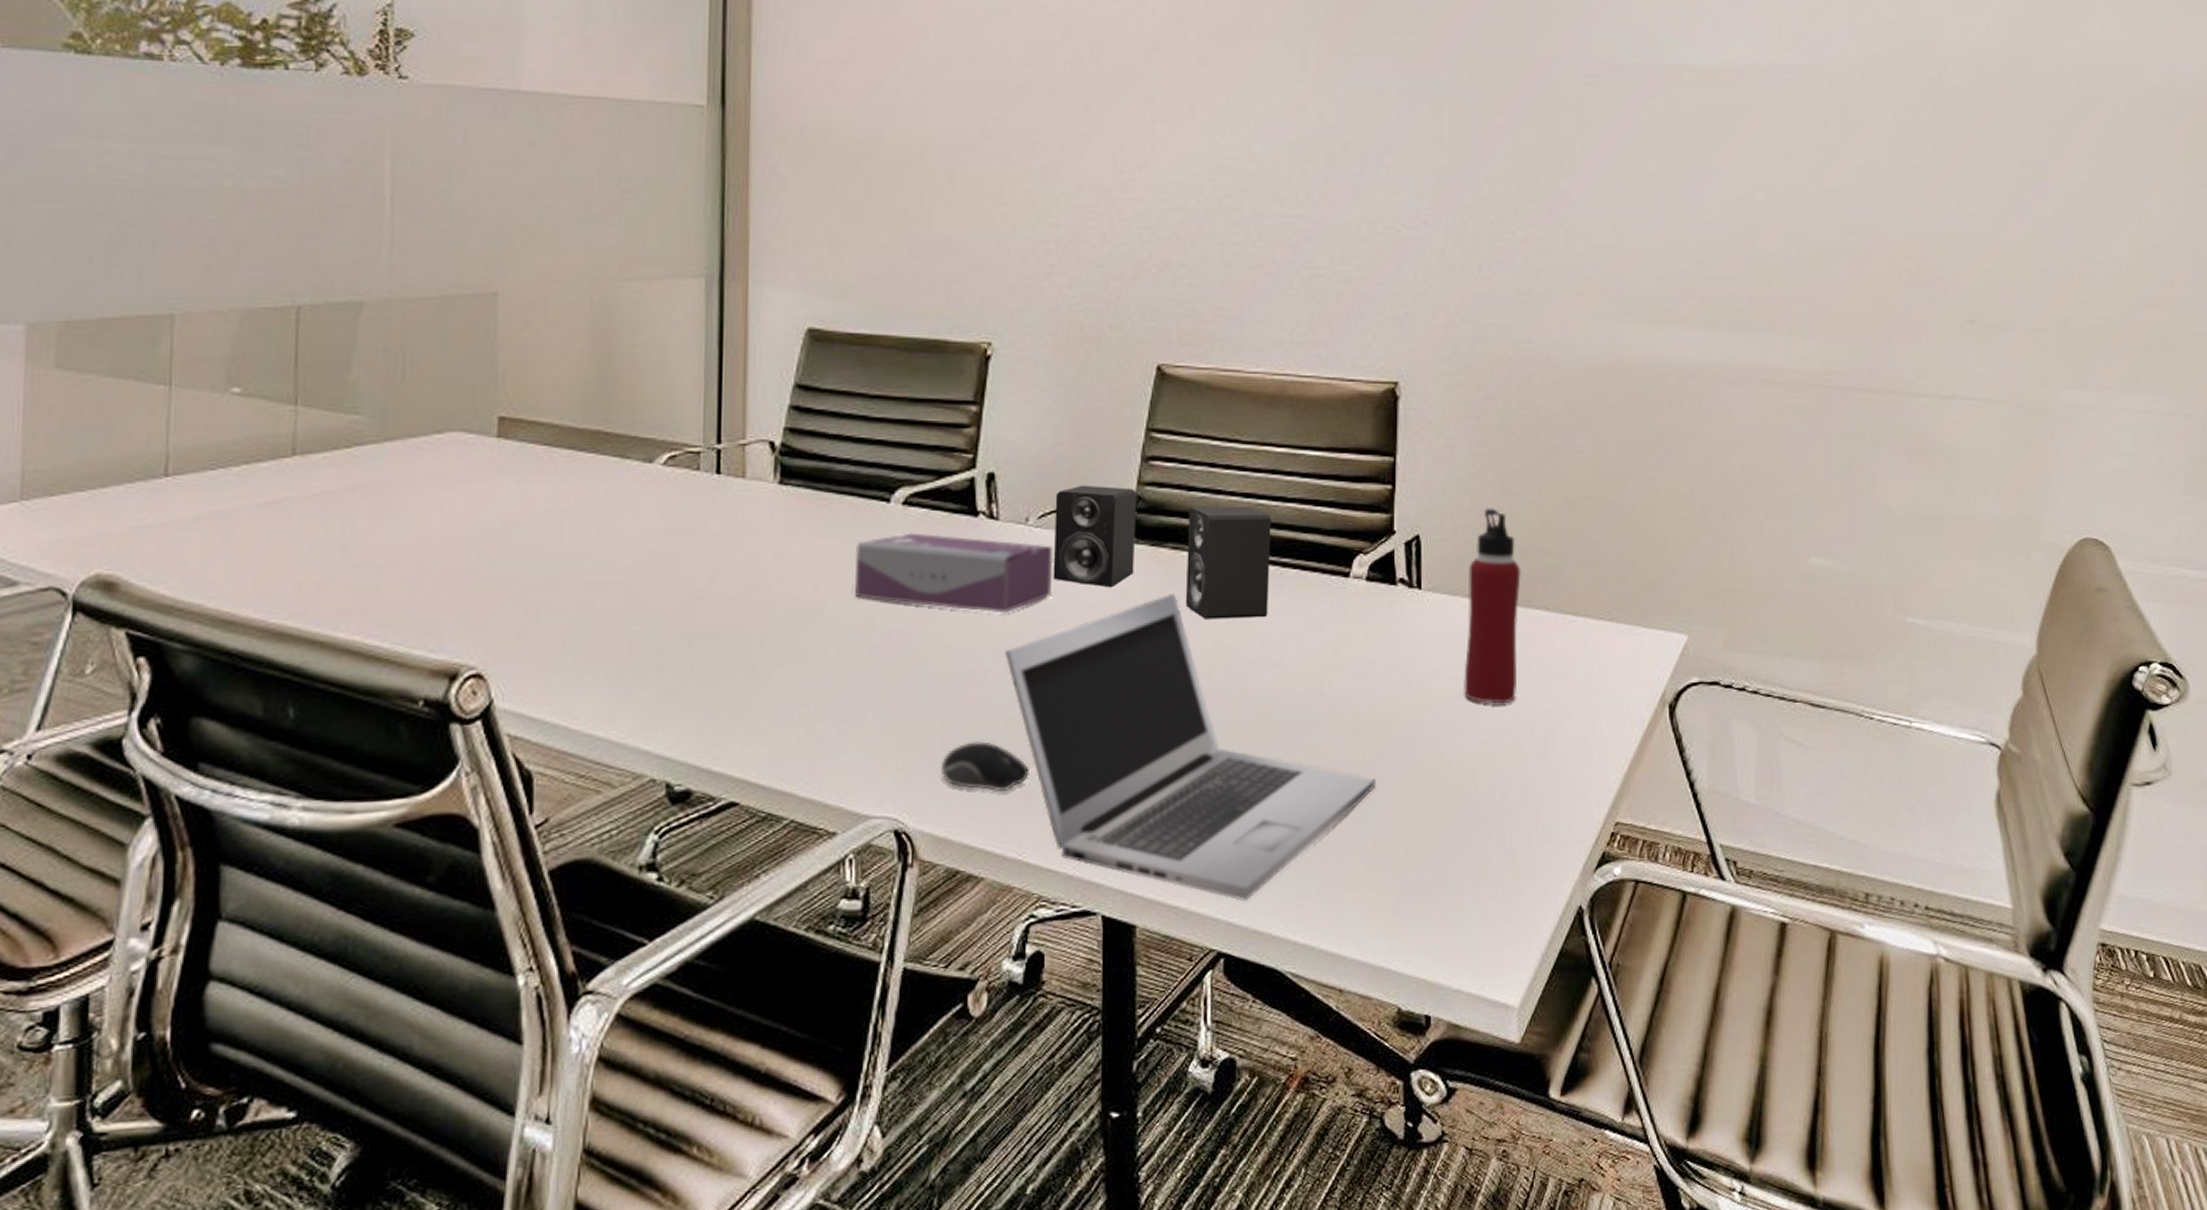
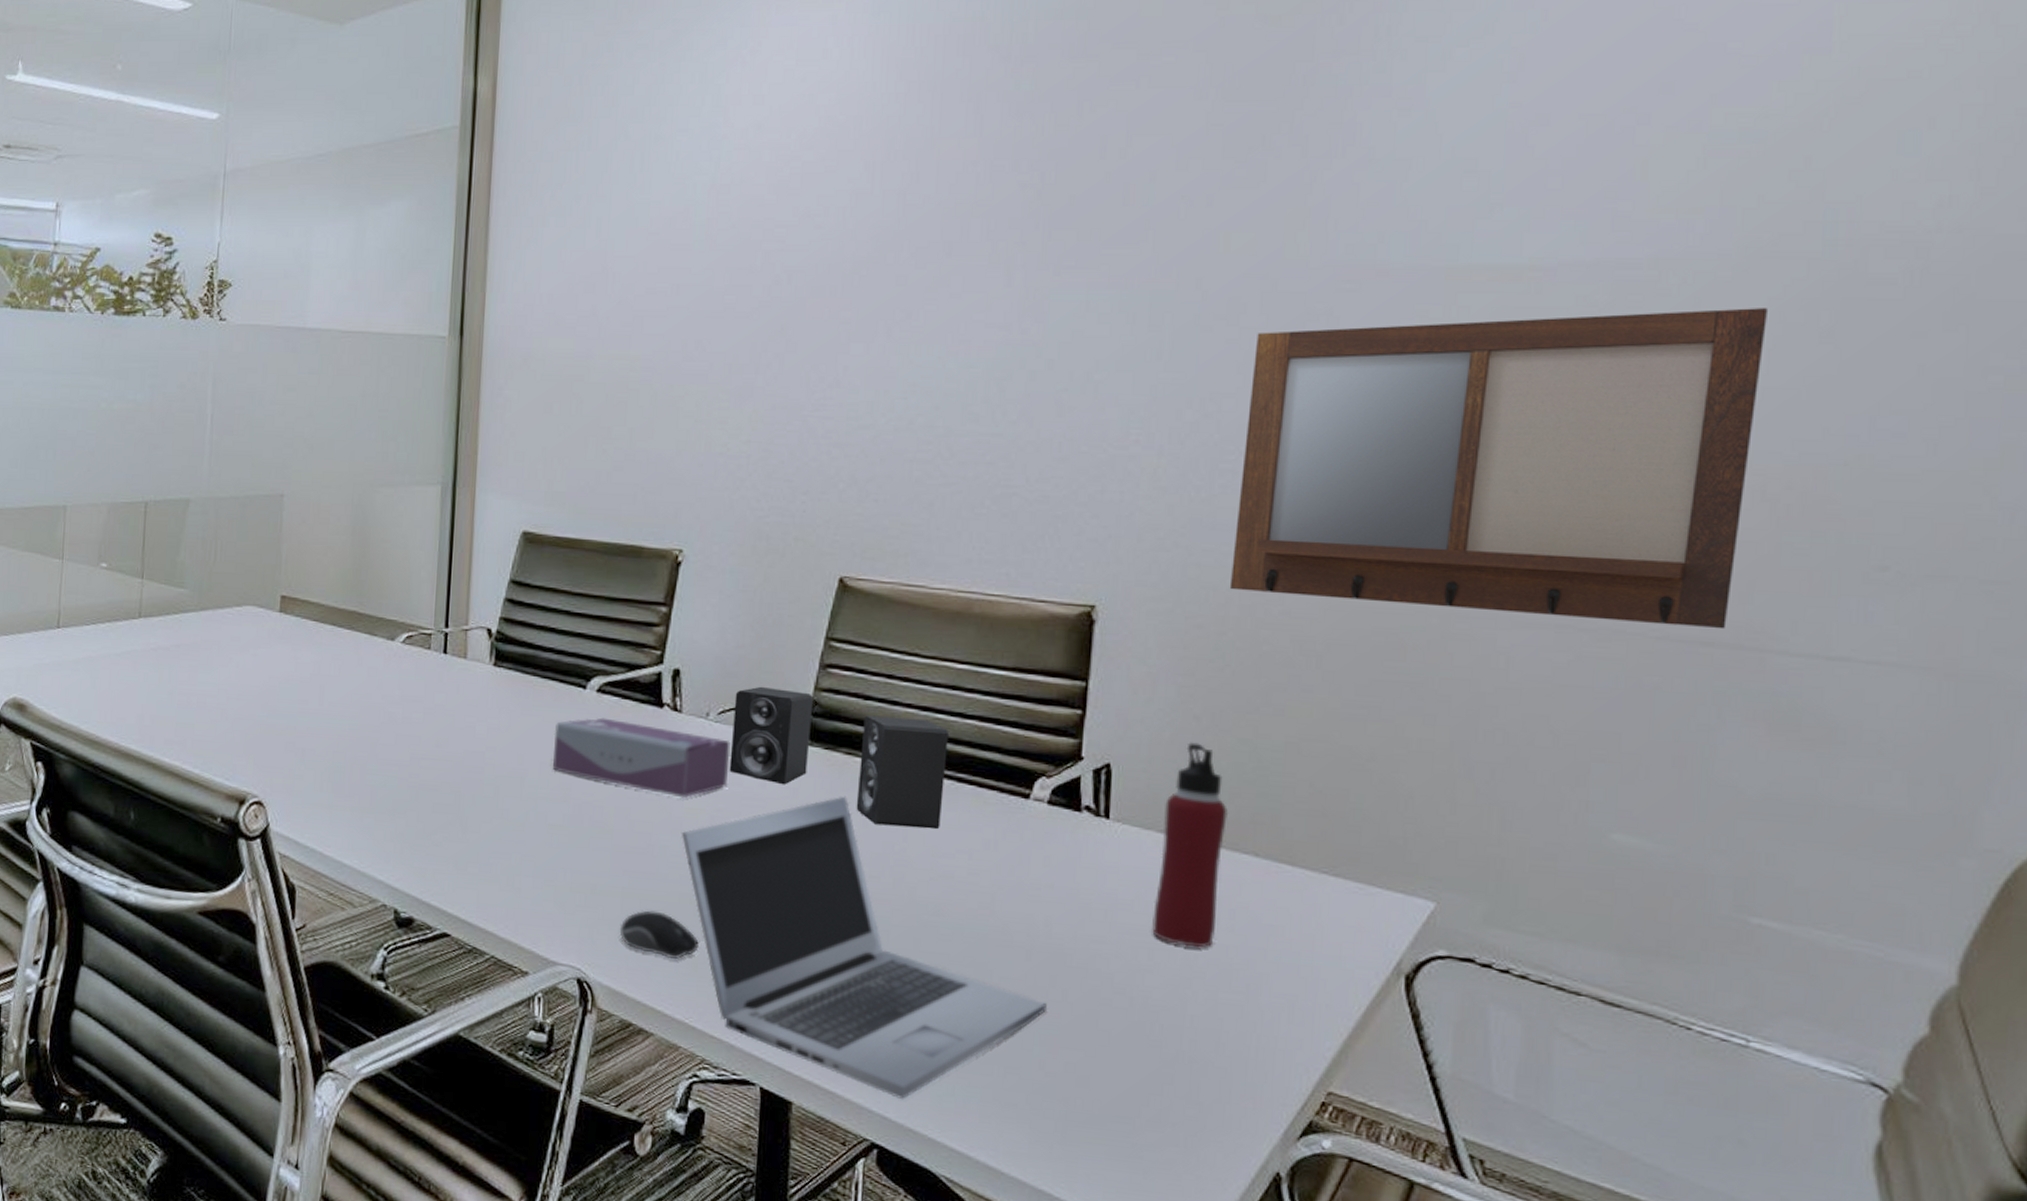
writing board: none [1511,109,1887,377] -> present [1229,308,1767,630]

